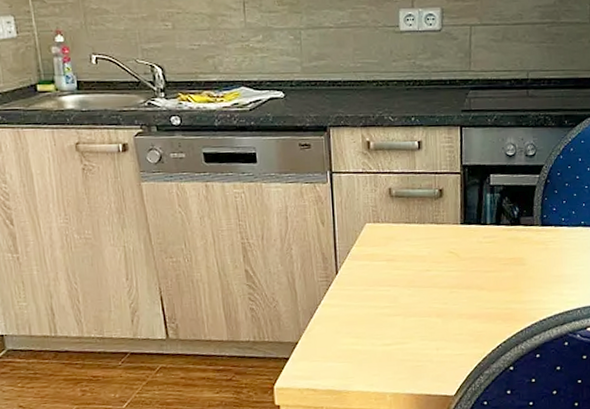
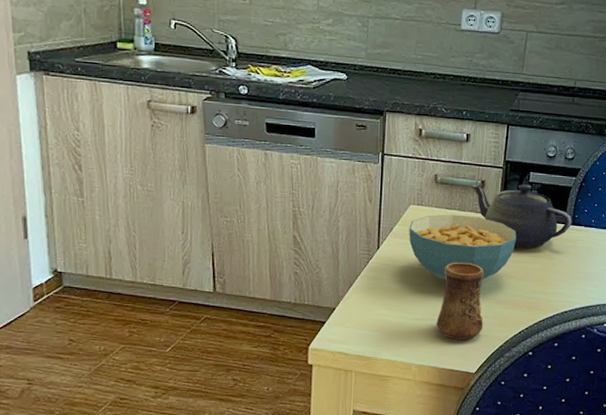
cereal bowl: none [367,228,483,301] -> present [409,214,517,282]
cup: none [407,278,458,362] -> present [436,262,485,340]
teapot: none [428,188,540,256] -> present [471,184,572,248]

